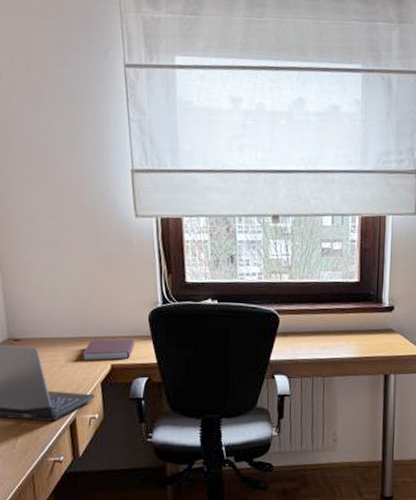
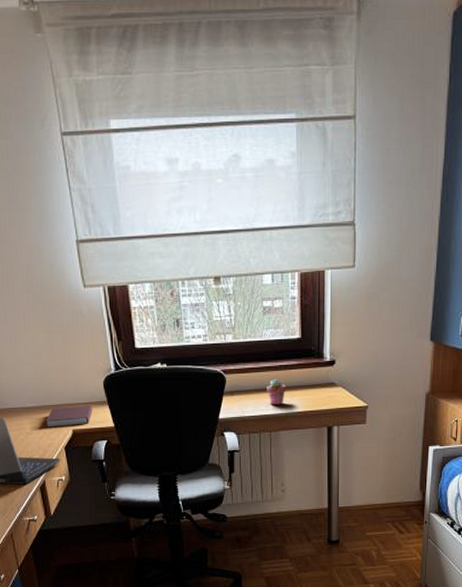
potted succulent: none [322,322,342,350] -> present [267,379,286,406]

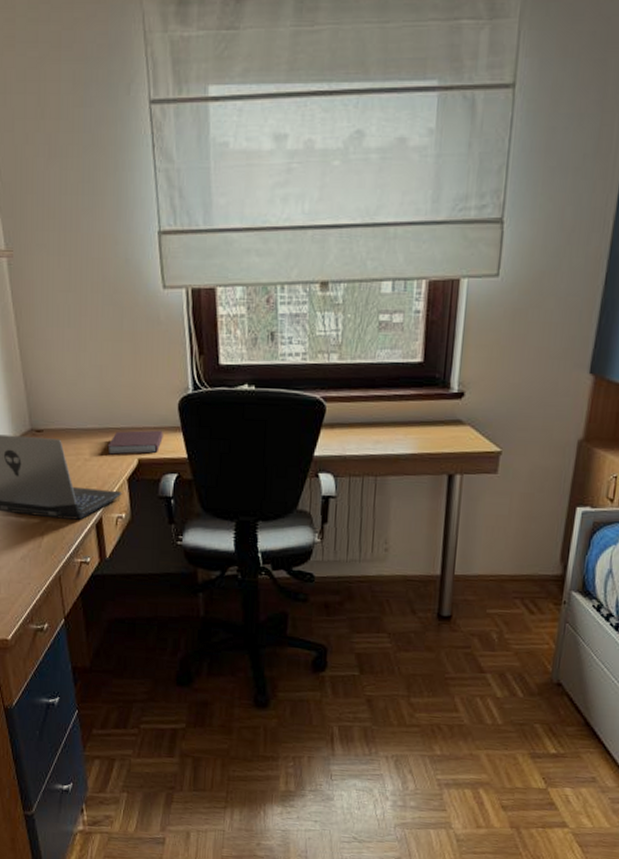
potted succulent: present [267,379,286,406] -> none [375,412,399,445]

